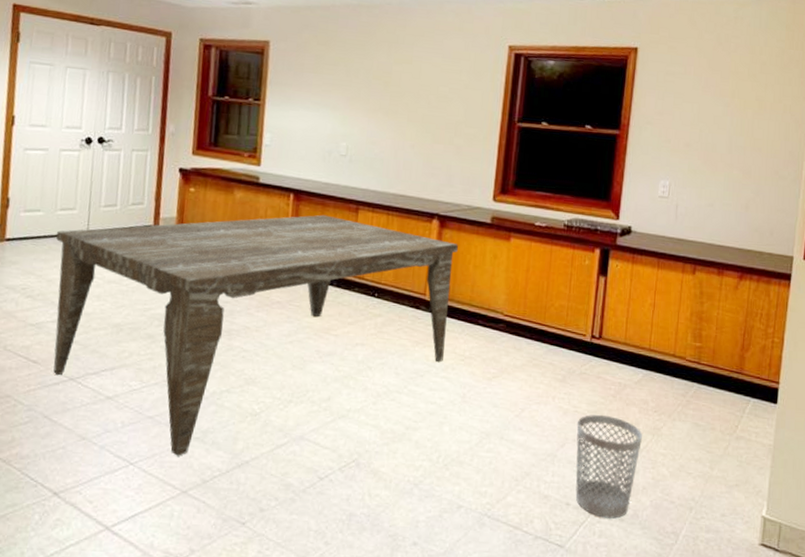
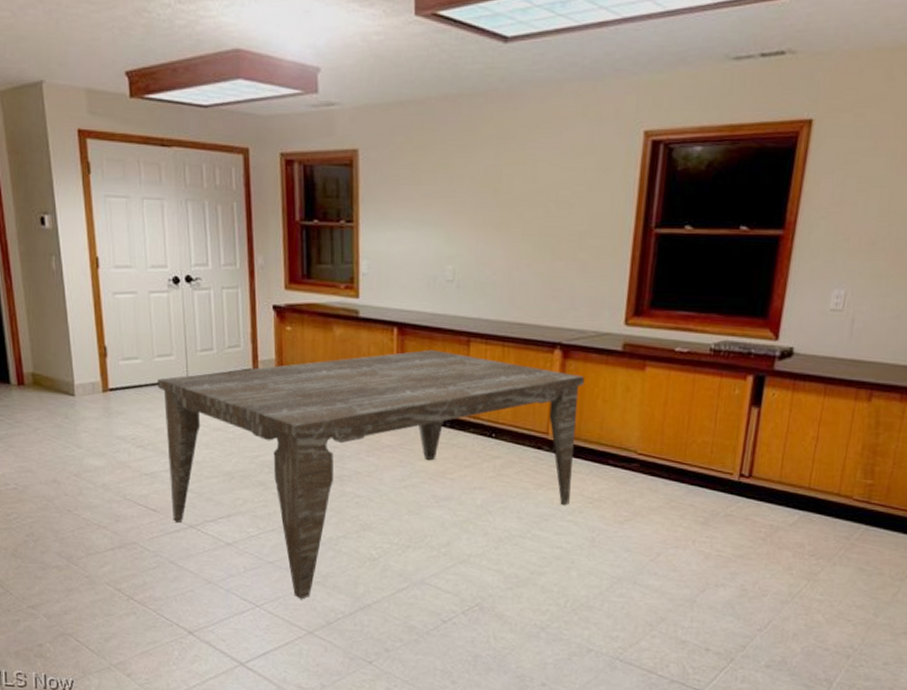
wastebasket: present [575,414,642,519] -> none [716,558,796,665]

